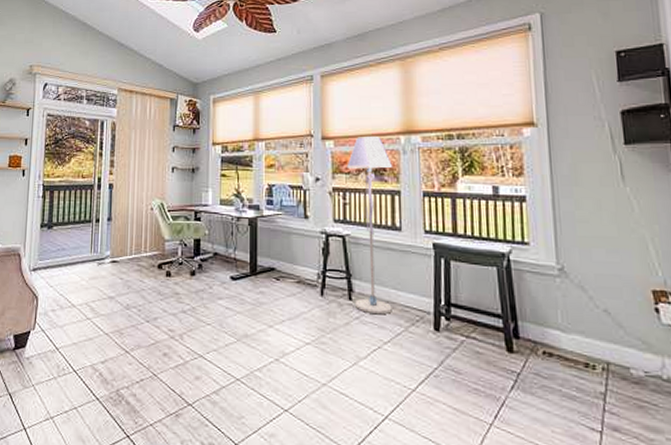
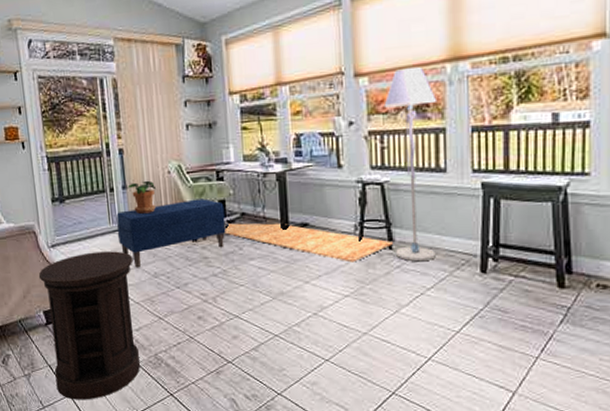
side table: none [13,279,108,436] -> present [38,251,141,400]
bench: none [97,236,199,298] -> present [116,198,226,268]
potted plant: none [112,214,139,246] -> present [127,180,157,214]
rug: none [196,262,354,310] -> present [223,223,394,263]

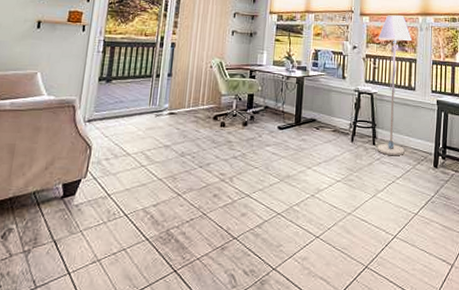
side table: present [38,251,141,400] -> none [56,129,165,279]
bench: present [116,198,226,268] -> none [155,91,252,147]
potted plant: present [127,180,157,214] -> none [172,71,198,99]
rug: present [223,223,394,263] -> none [248,114,377,154]

